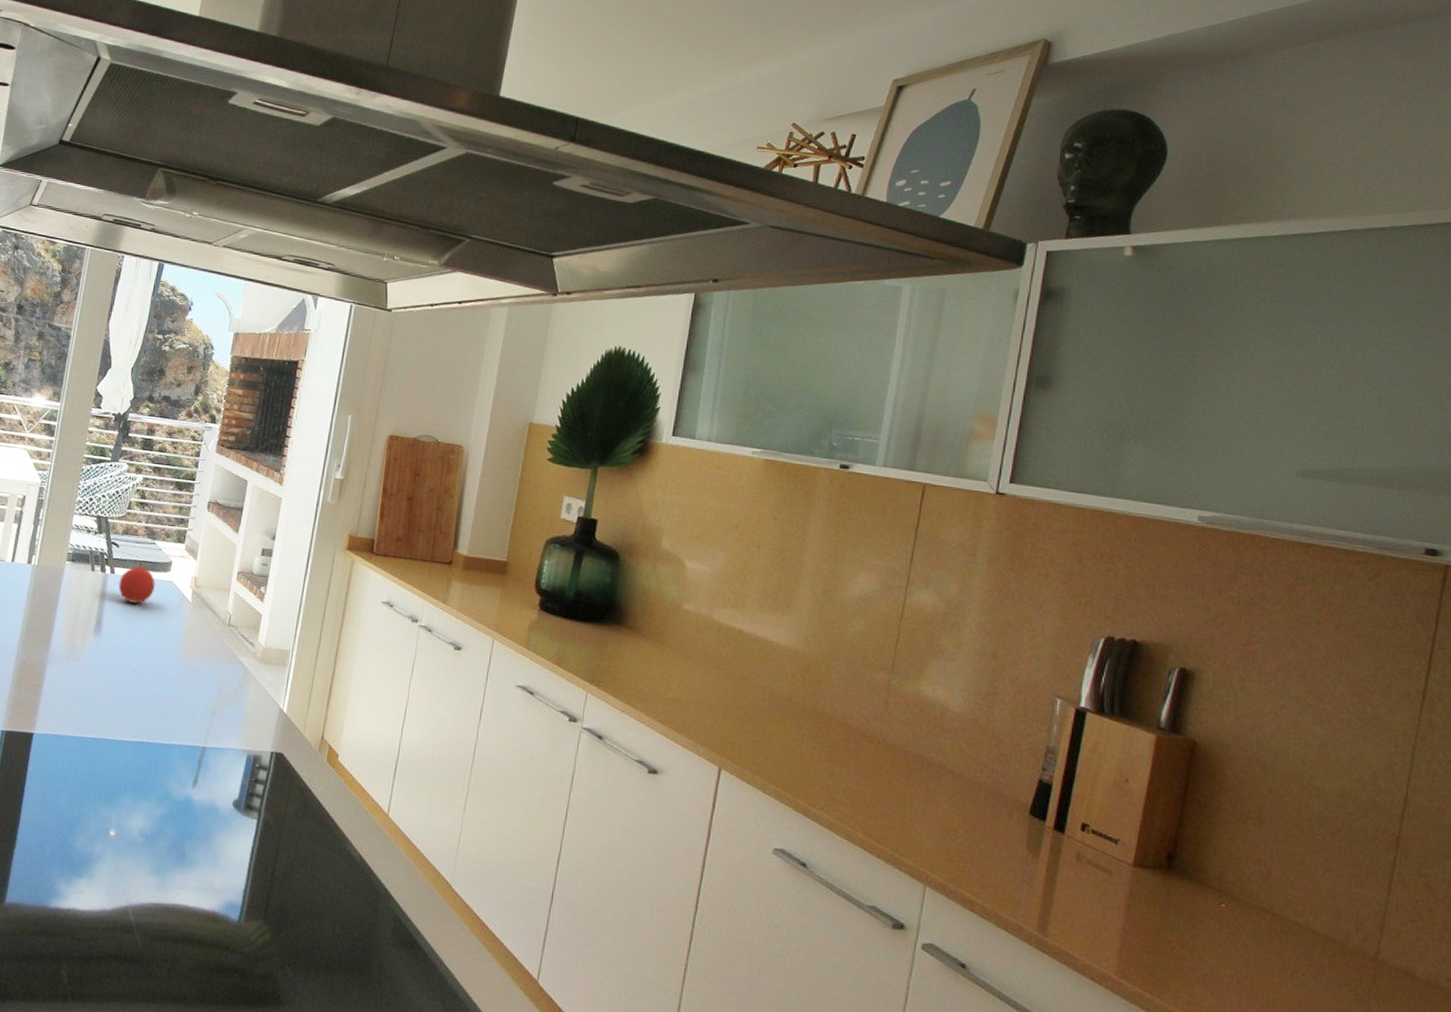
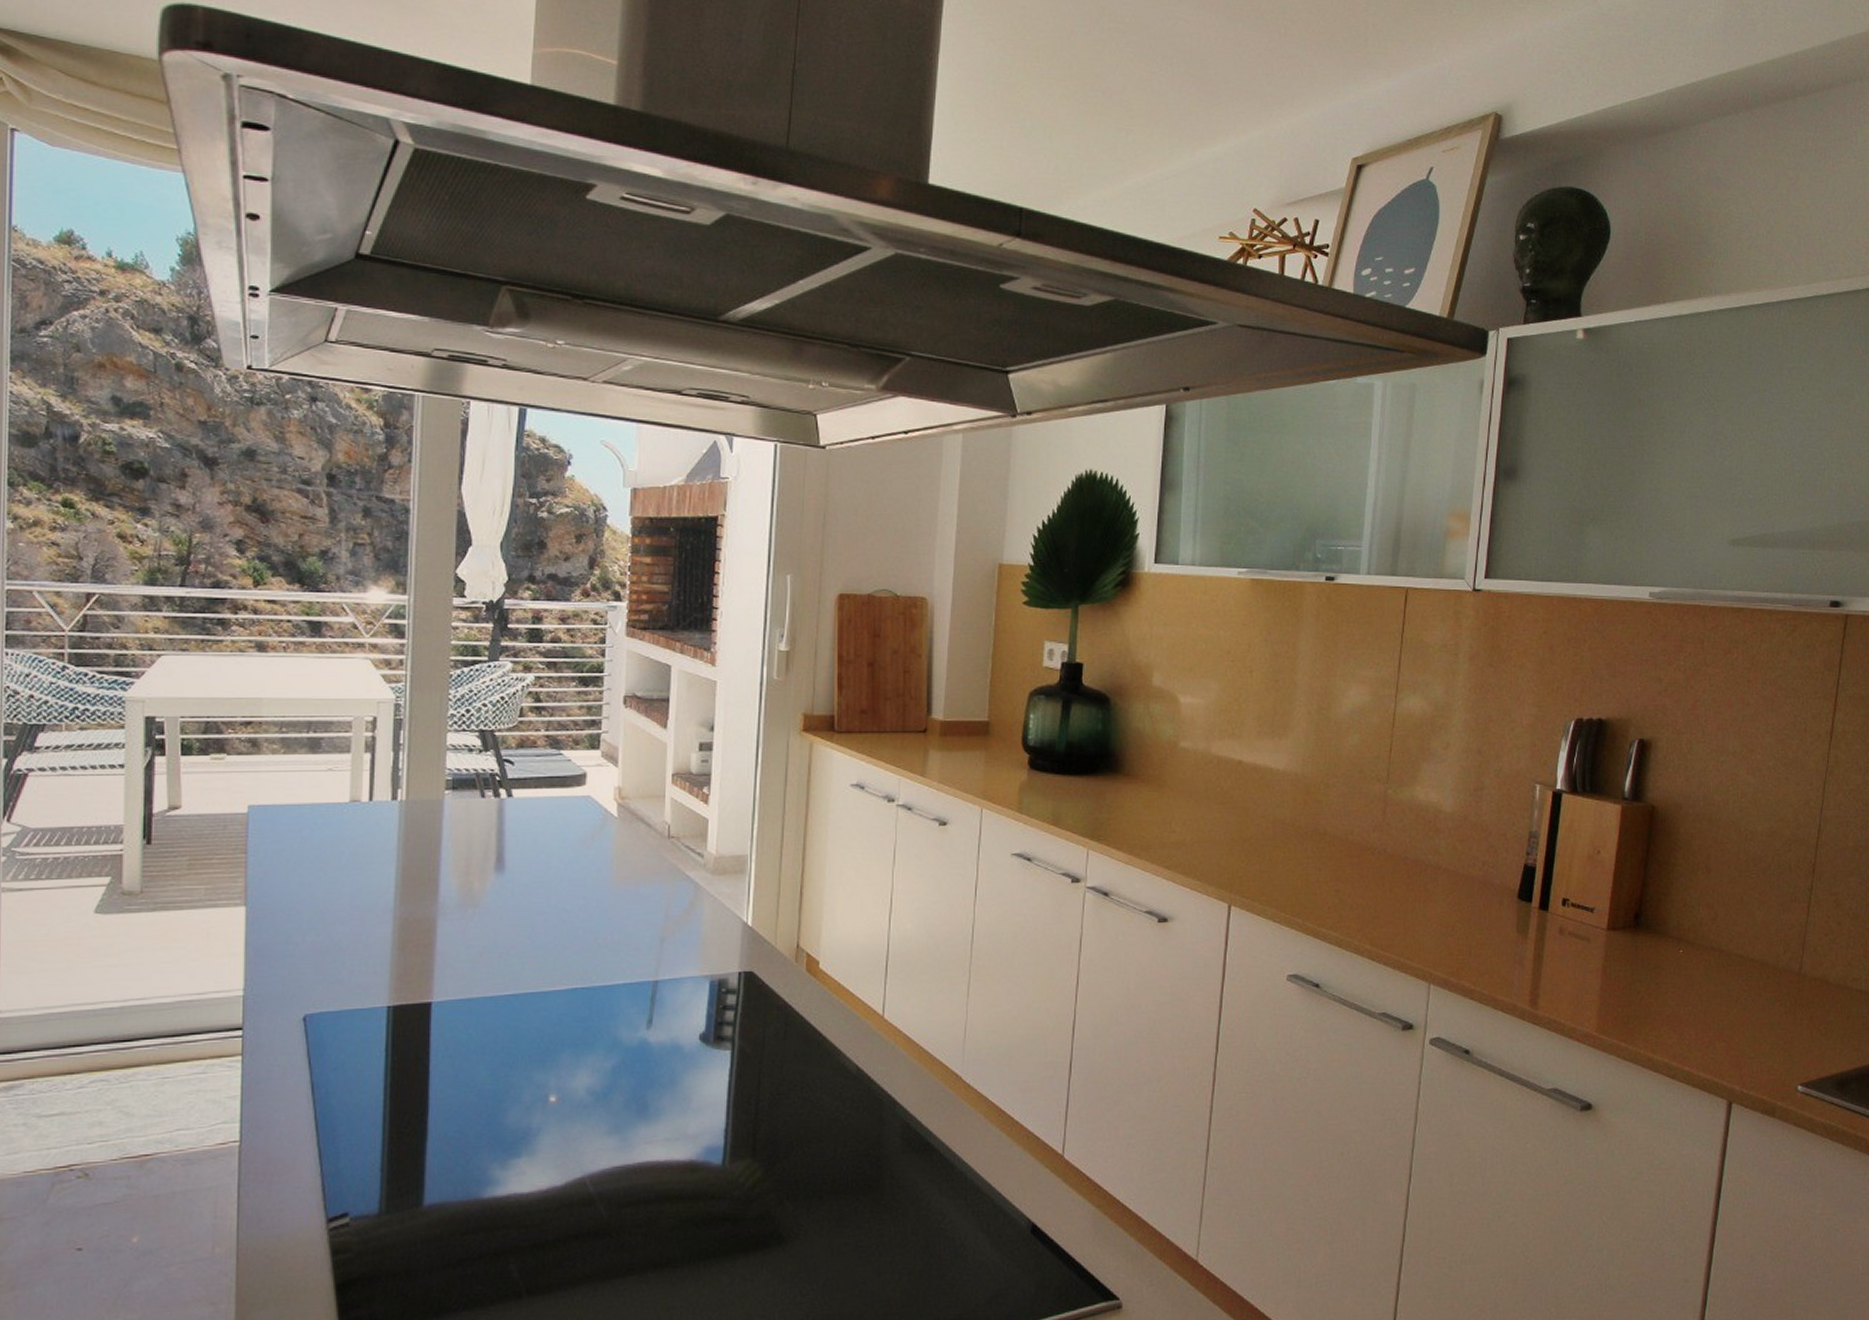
fruit: present [118,560,155,604] -> none [520,776,568,828]

